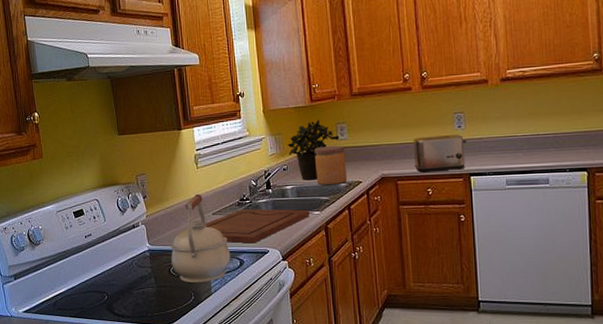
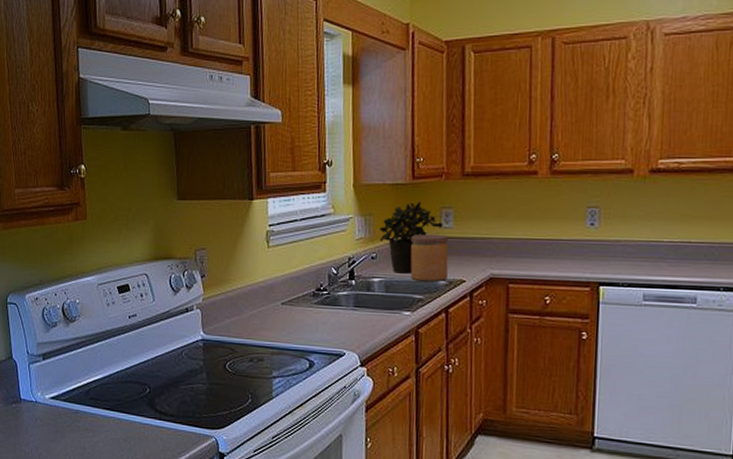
kettle: present [170,194,231,284] -> none [228,278,299,385]
cutting board: present [205,209,310,244] -> none [271,301,398,343]
toaster: present [412,134,467,173] -> none [532,232,599,277]

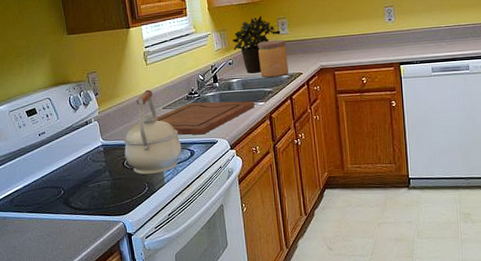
kettle: none [228,278,299,385] -> present [123,89,182,175]
cutting board: none [271,301,398,343] -> present [156,101,255,135]

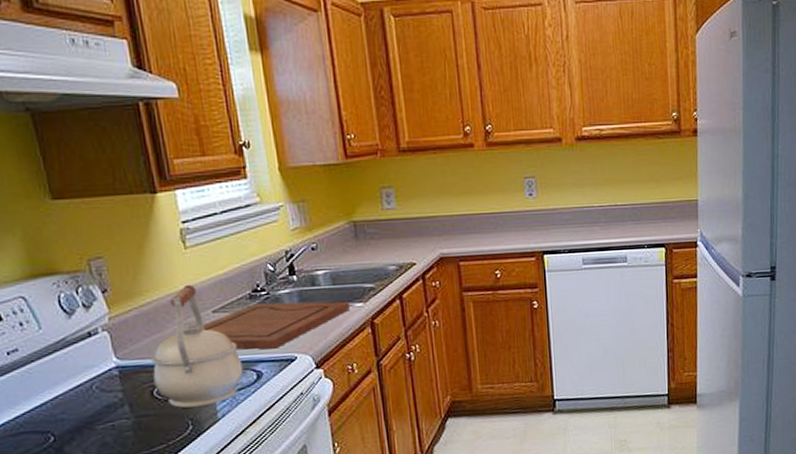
potted plant: present [232,16,281,74] -> none [316,182,386,263]
jar: present [257,39,289,78] -> none [351,216,397,269]

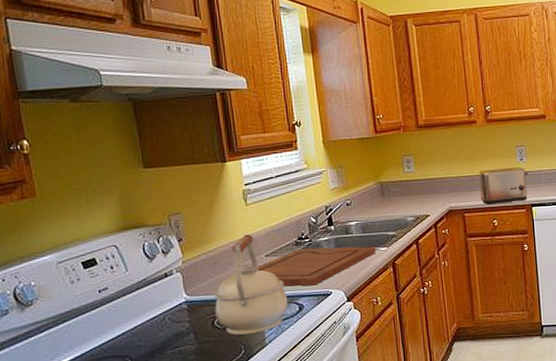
toaster: none [476,203,539,251] -> present [478,166,528,205]

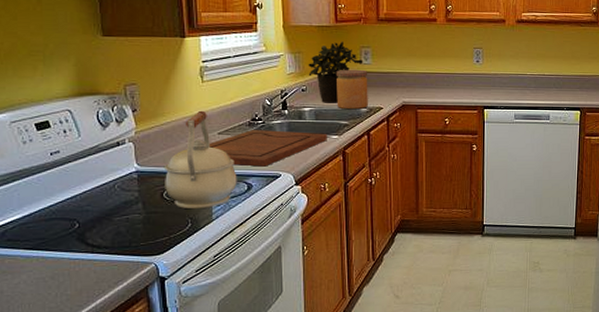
potted plant: none [351,152,406,216] -> present [308,41,363,103]
jar: none [379,178,414,220] -> present [335,69,368,110]
toaster: present [478,166,528,205] -> none [434,68,483,103]

